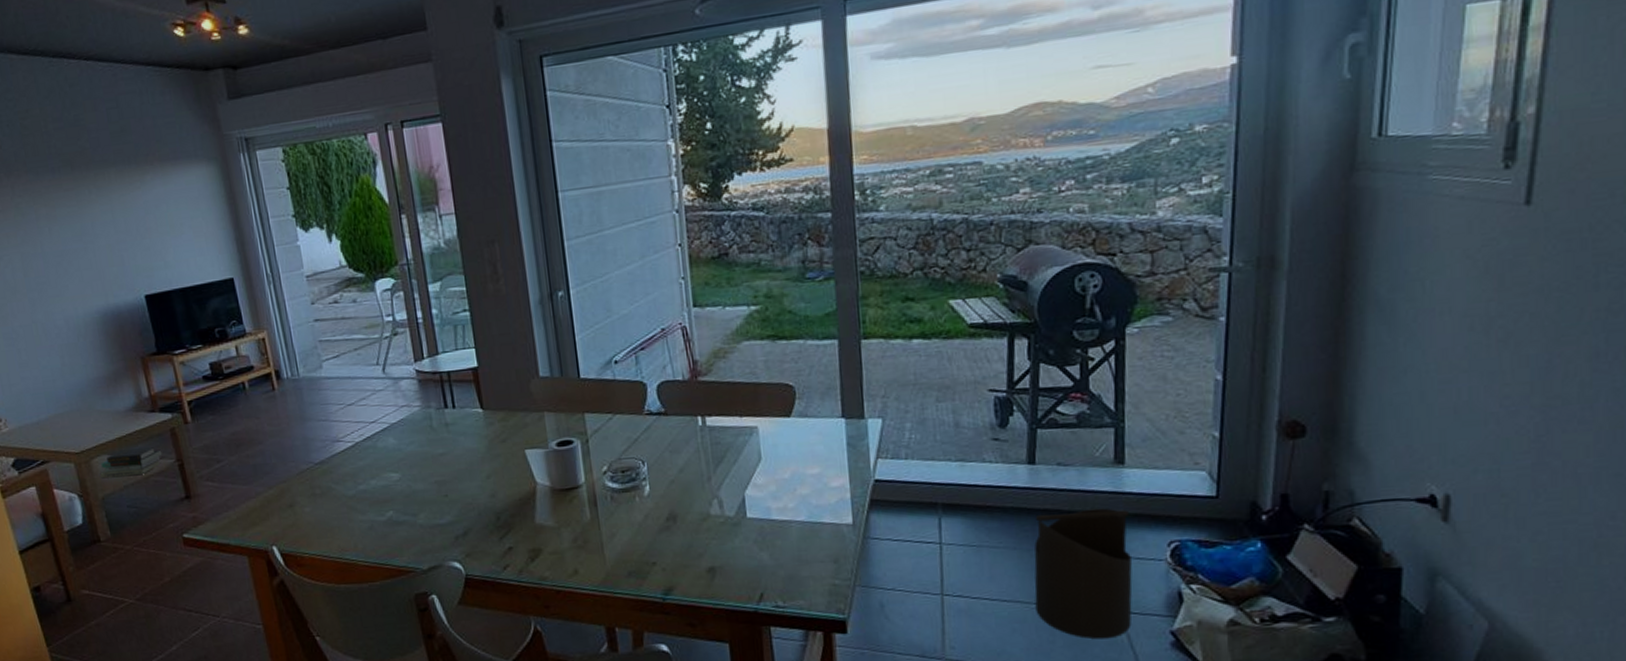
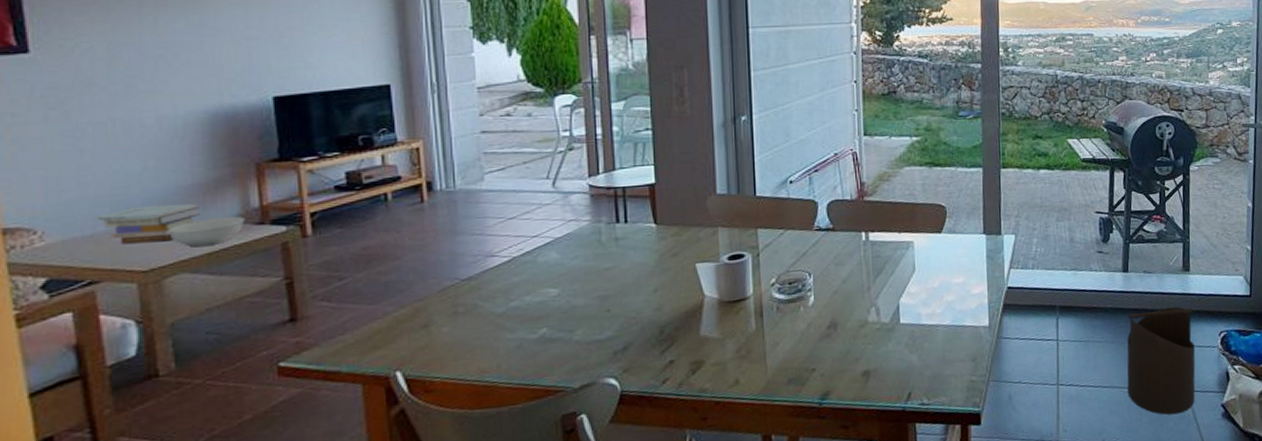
books: none [36,394,107,430] -> present [93,204,199,245]
bowl: none [88,405,141,433] -> present [169,216,245,248]
books: present [100,447,163,479] -> none [174,264,266,301]

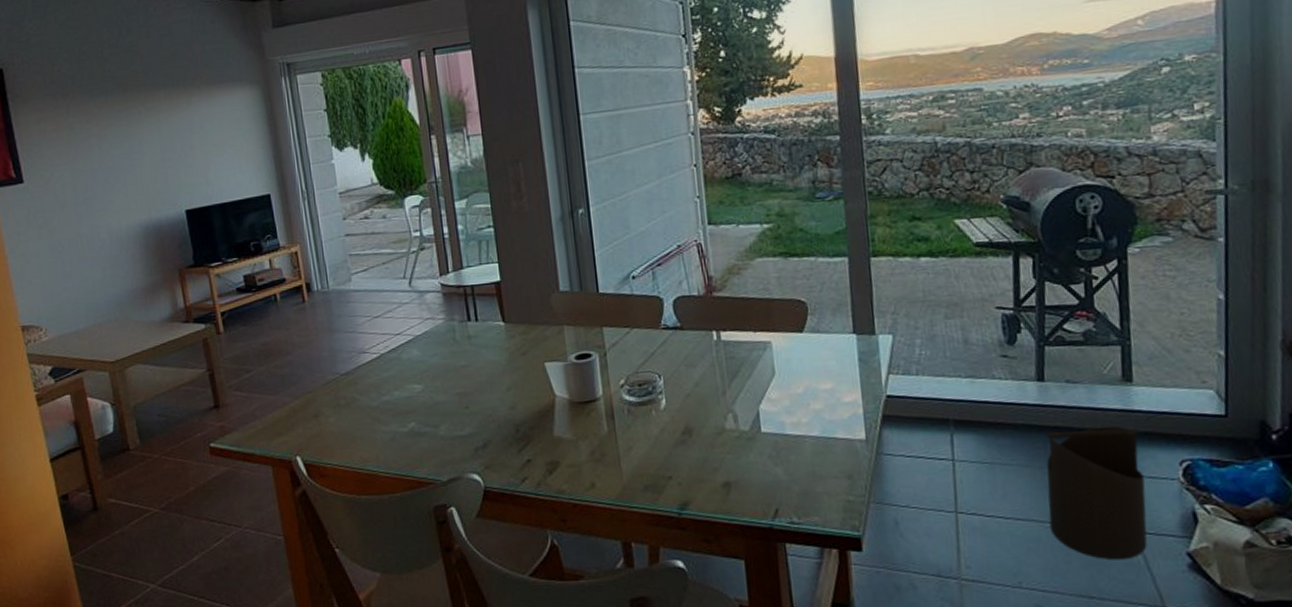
books: present [93,204,199,245] -> none [76,305,144,340]
bowl: present [169,216,245,248] -> none [125,315,176,343]

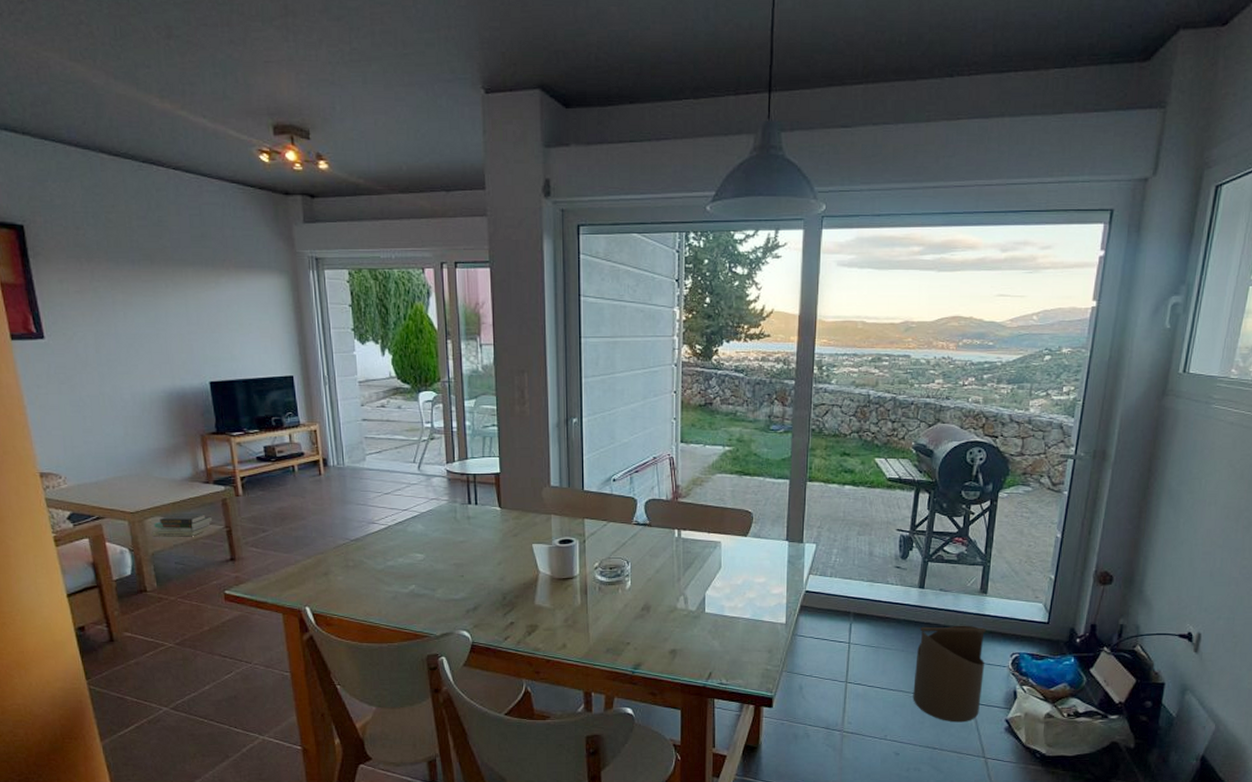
books: none [133,357,194,388] -> present [152,514,213,537]

